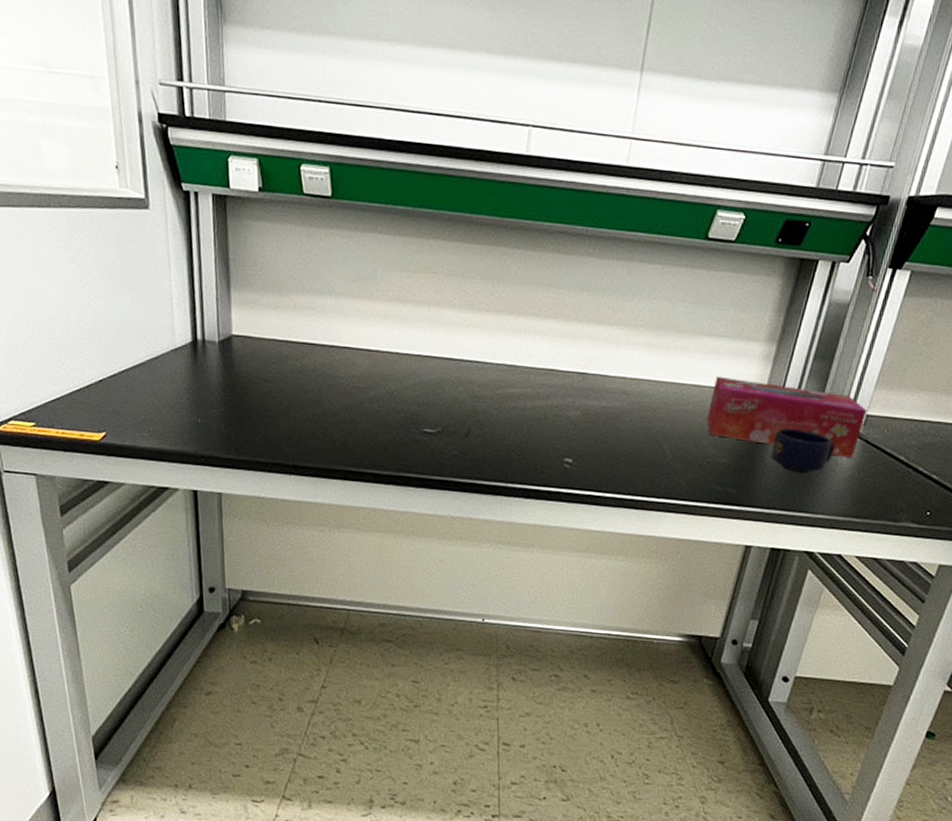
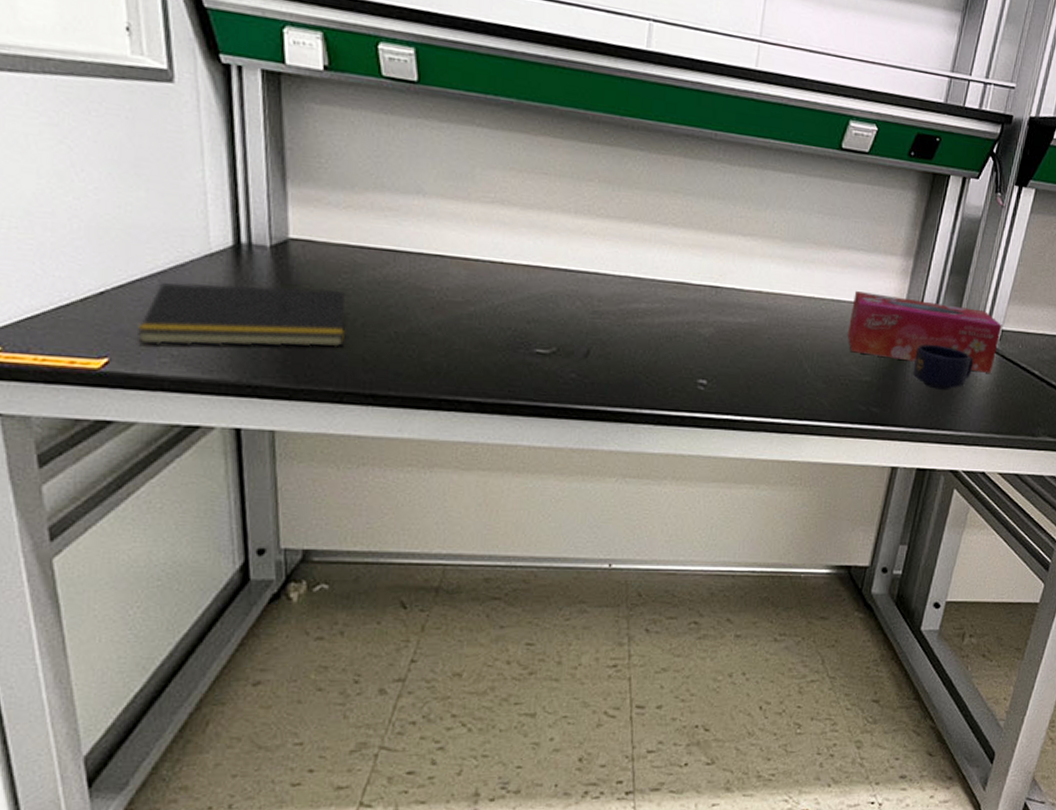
notepad: none [125,372,274,426] -> present [138,282,345,347]

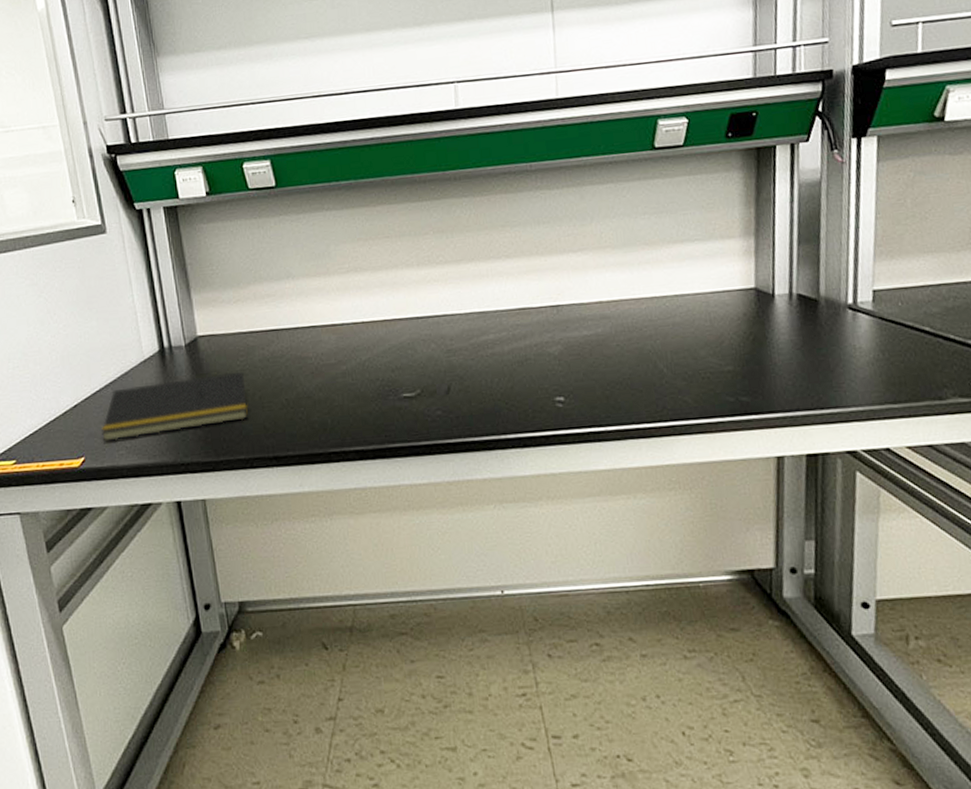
tissue box: present [847,291,1002,373] -> none [697,274,873,344]
mug: present [912,344,973,390] -> none [777,319,848,367]

